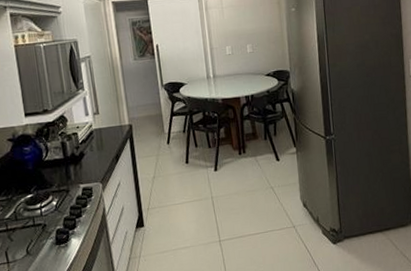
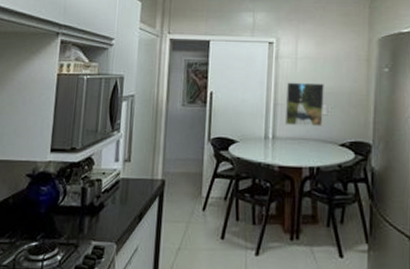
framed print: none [218,26,251,65] -> present [284,82,324,127]

